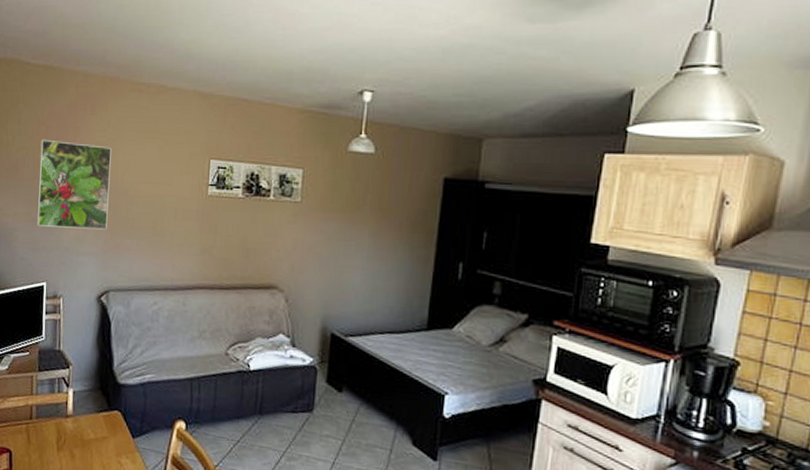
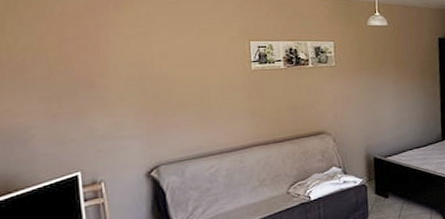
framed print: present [37,139,112,230] -> none [54,37,149,120]

